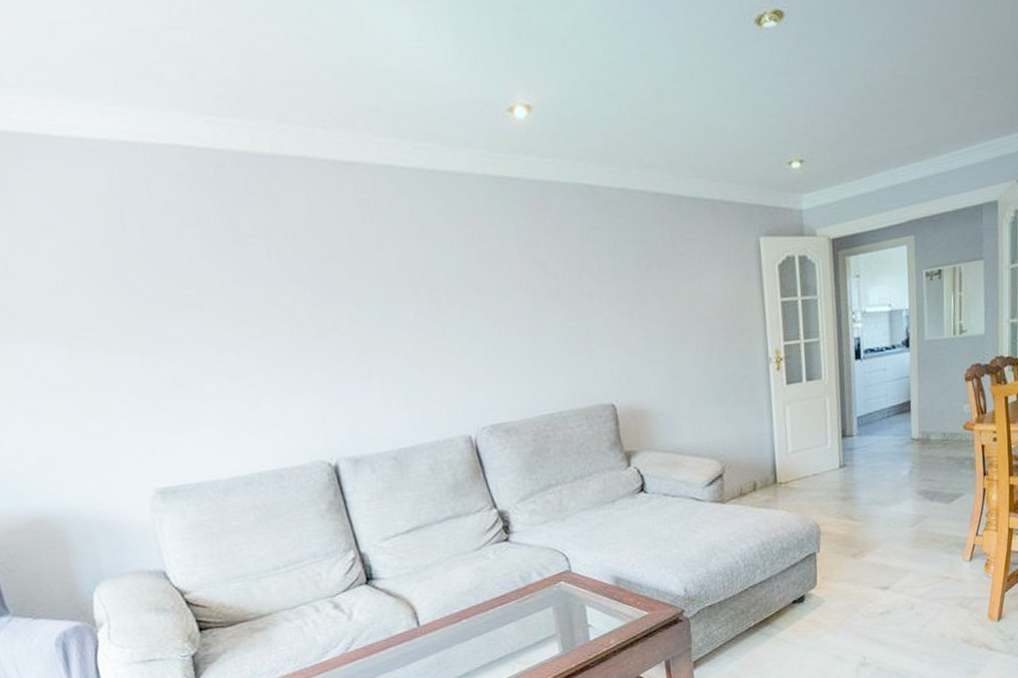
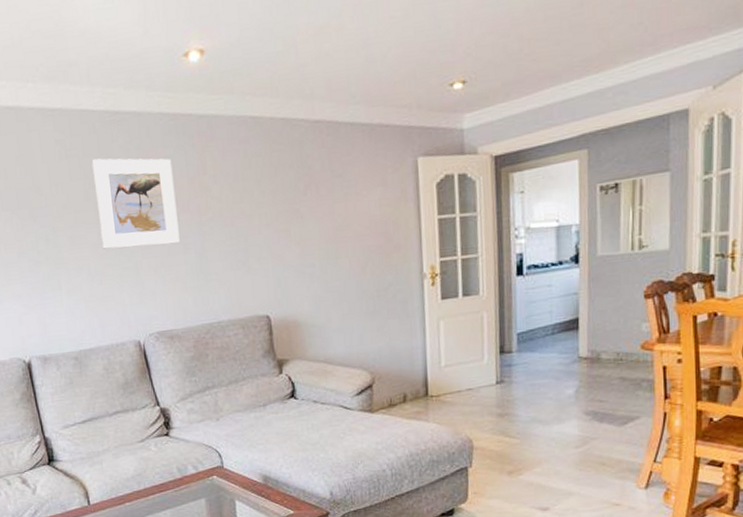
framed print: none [403,224,513,331] -> present [91,158,180,249]

